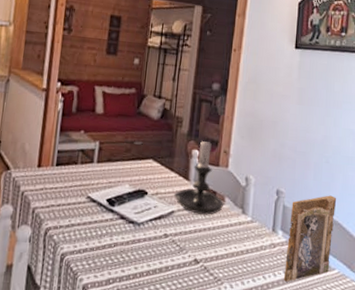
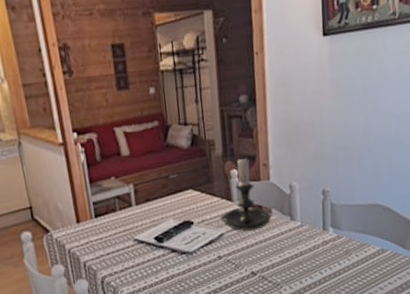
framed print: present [283,195,337,282] -> none [339,183,384,272]

